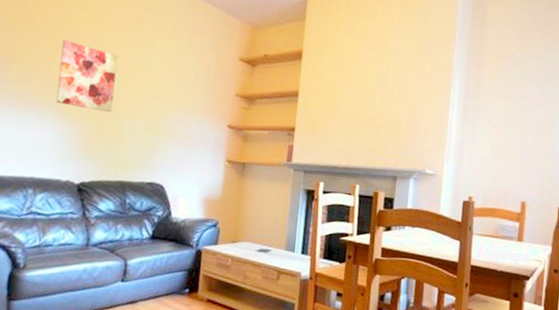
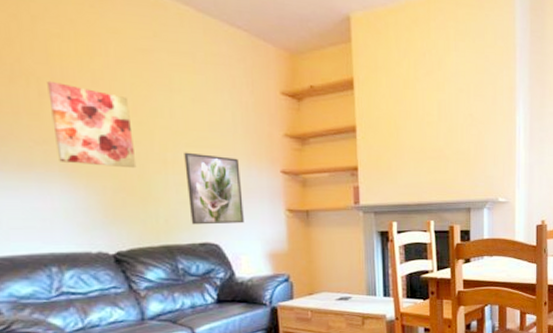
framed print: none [144,103,194,169] -> present [184,152,244,225]

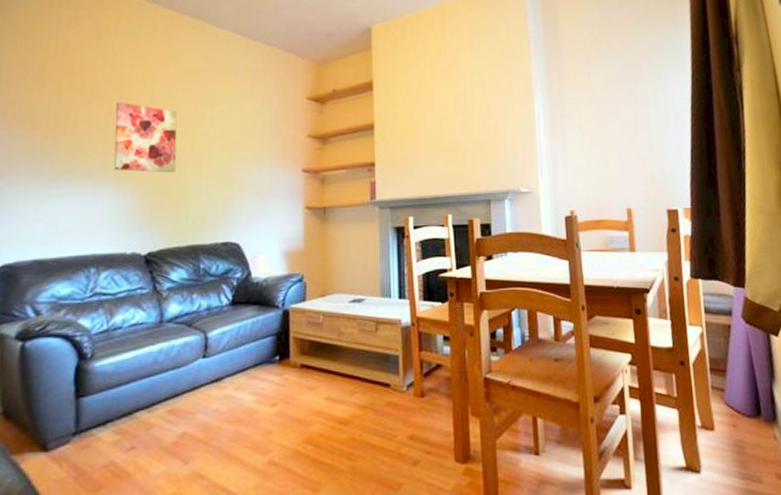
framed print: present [184,152,244,225] -> none [216,156,265,224]

